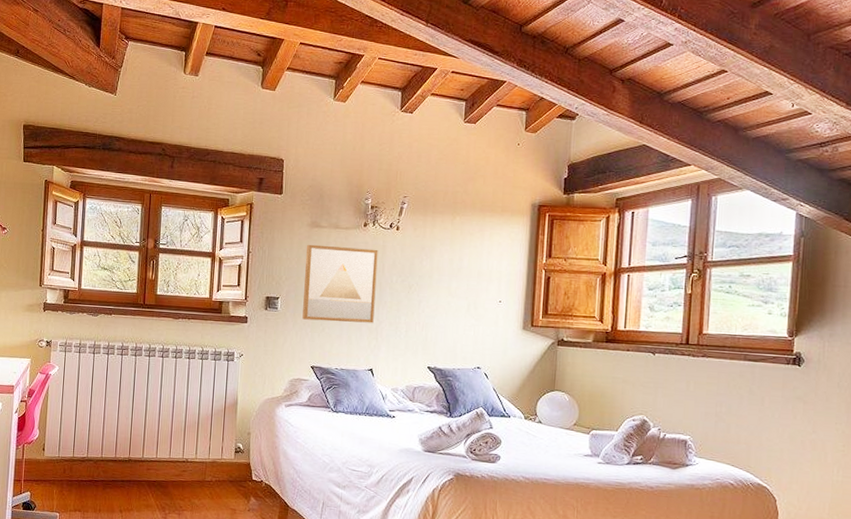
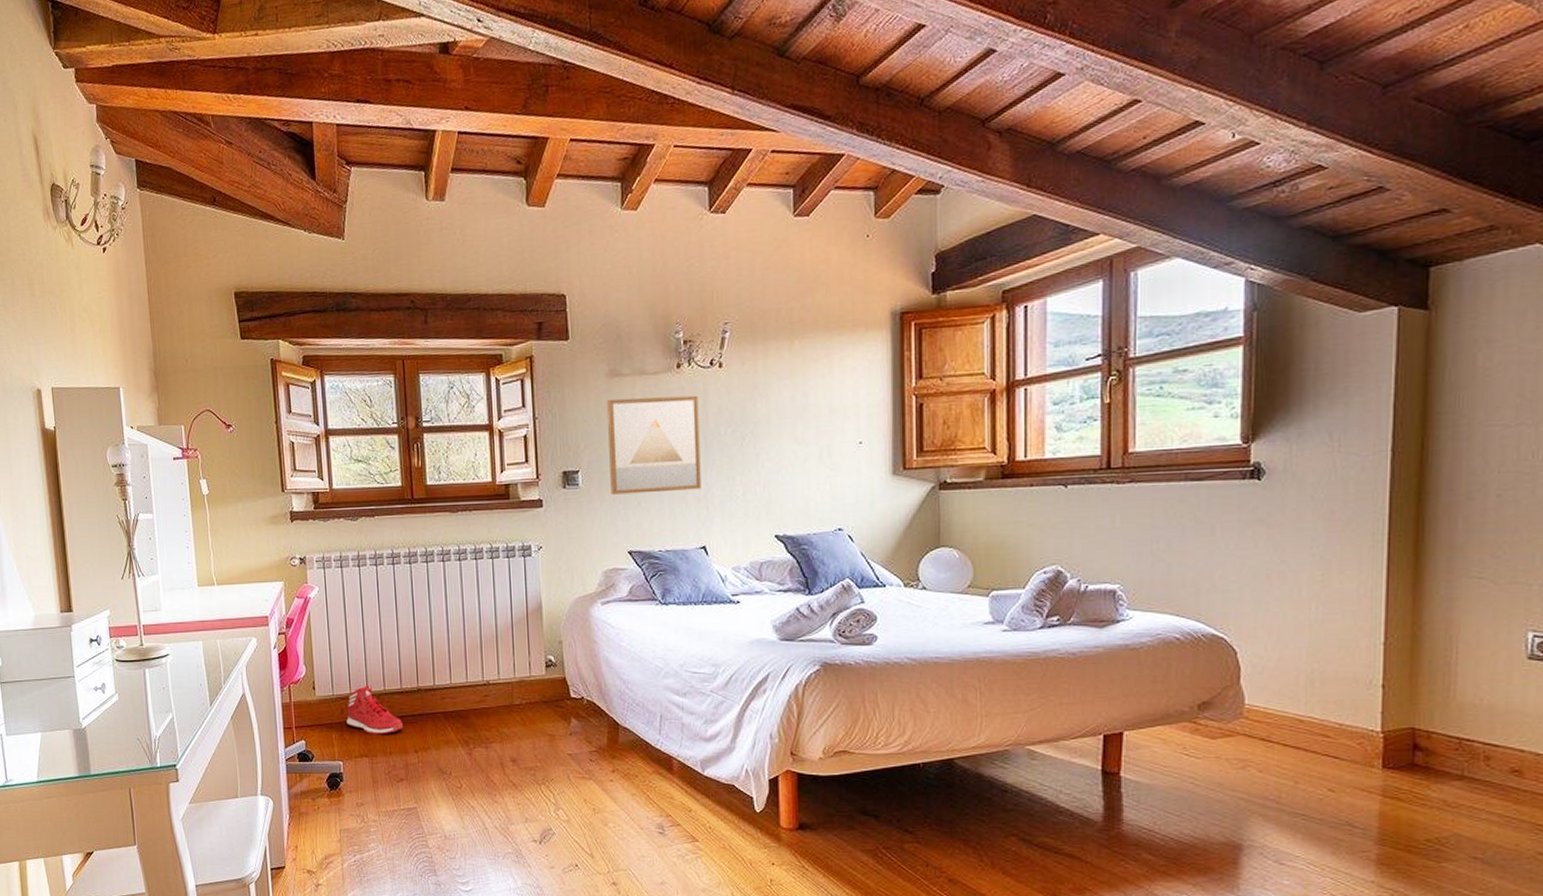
sneaker: none [67,451,114,495] -> present [346,684,404,735]

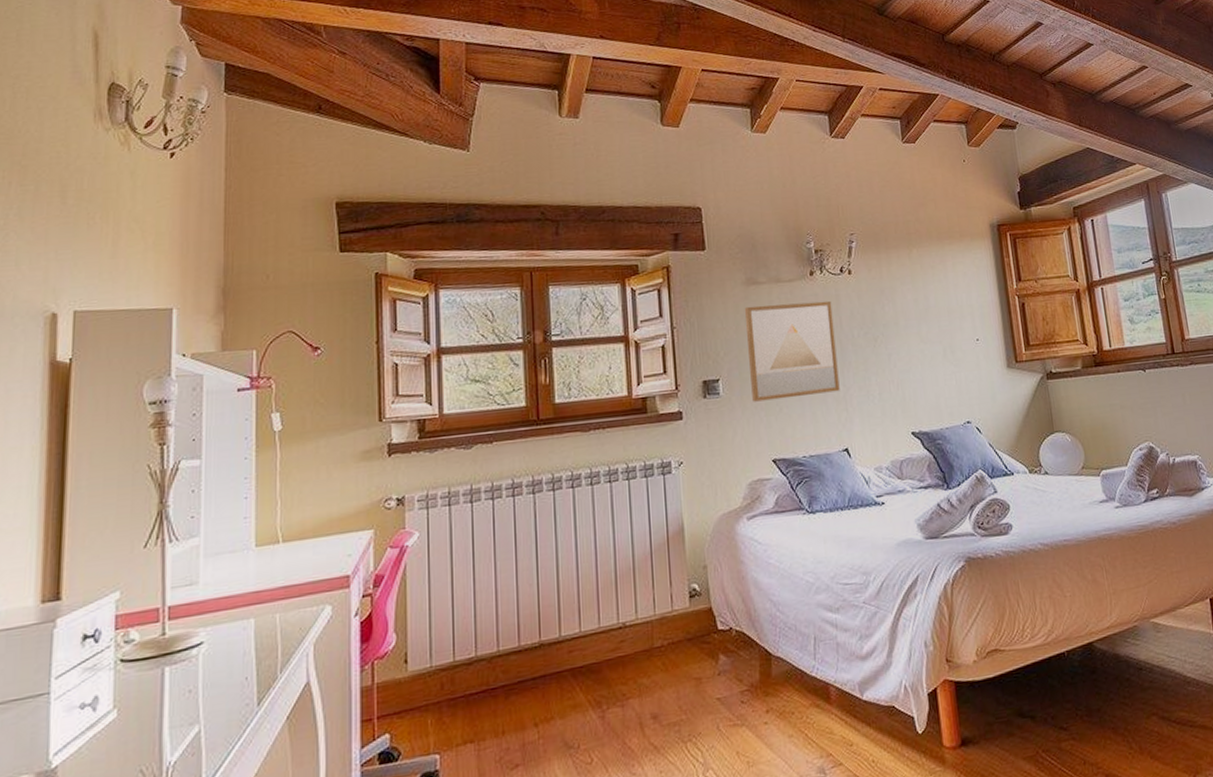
sneaker: present [346,684,404,735] -> none [447,646,521,712]

